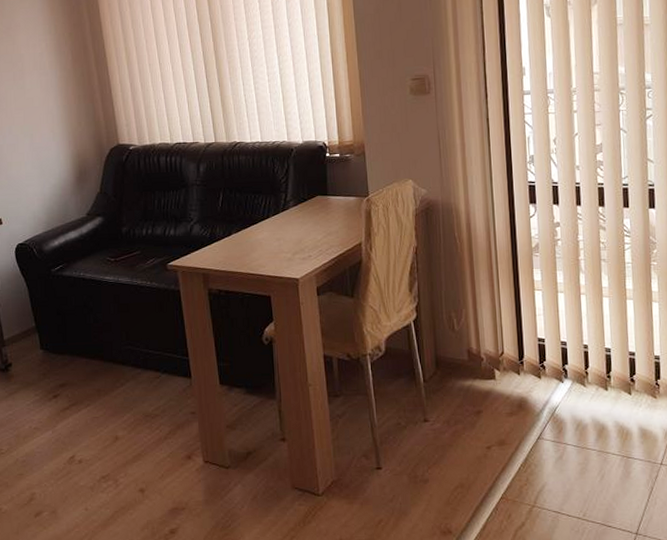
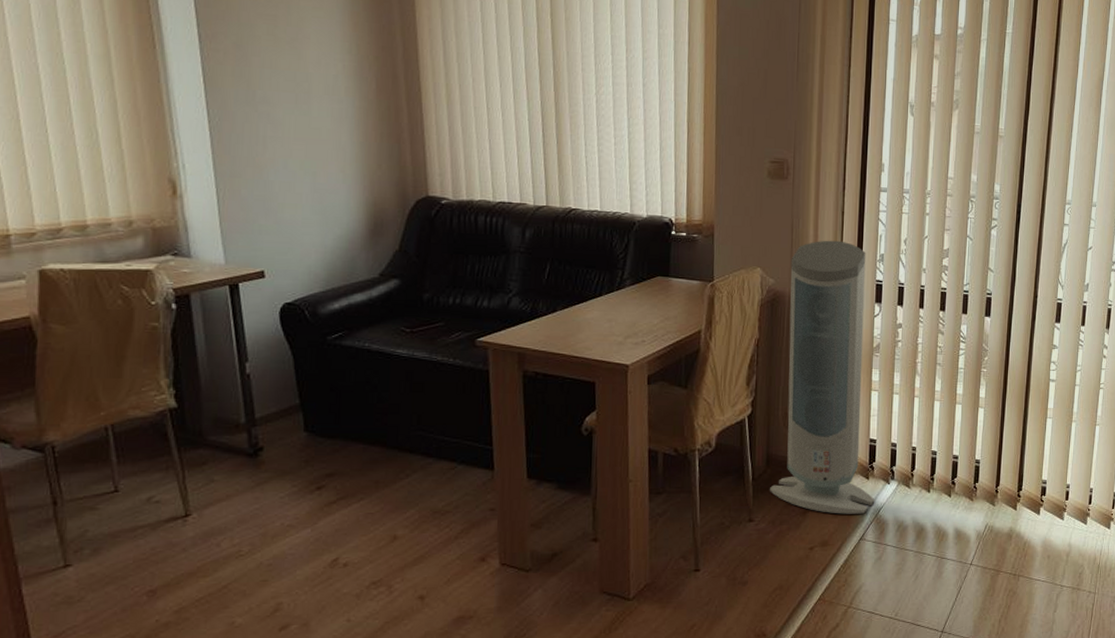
air purifier: none [440,146,550,414] -> present [770,240,875,514]

